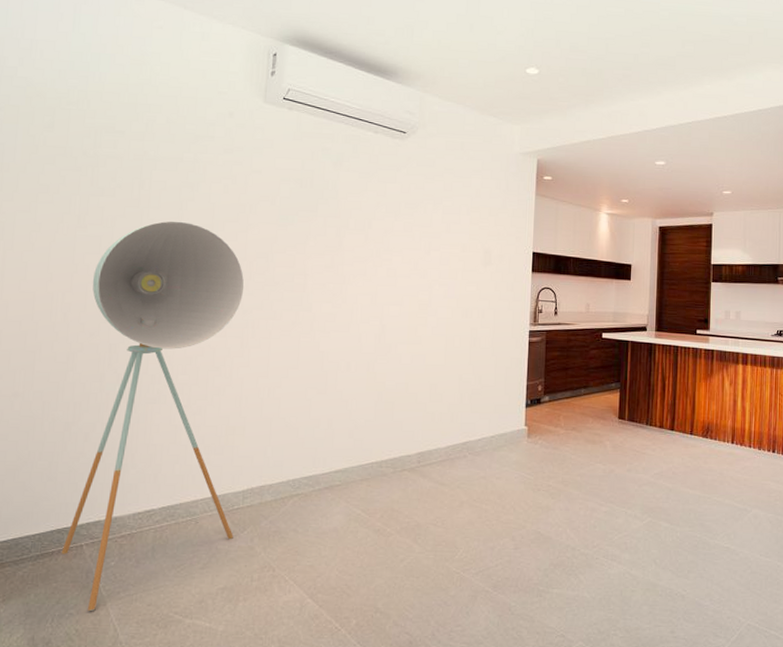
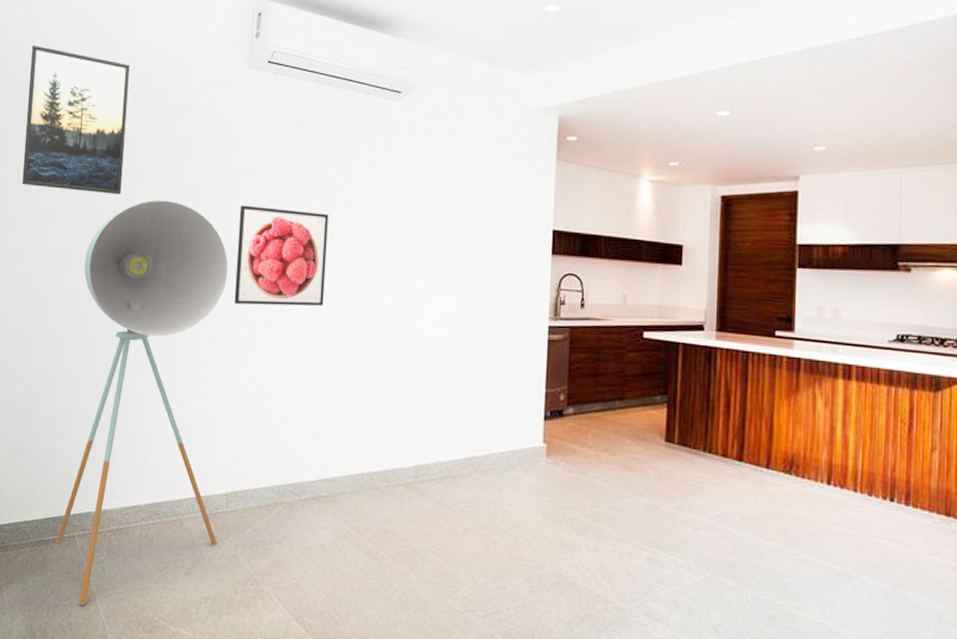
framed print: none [21,65,142,215] -> present [22,45,130,195]
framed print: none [250,227,341,318] -> present [234,205,329,306]

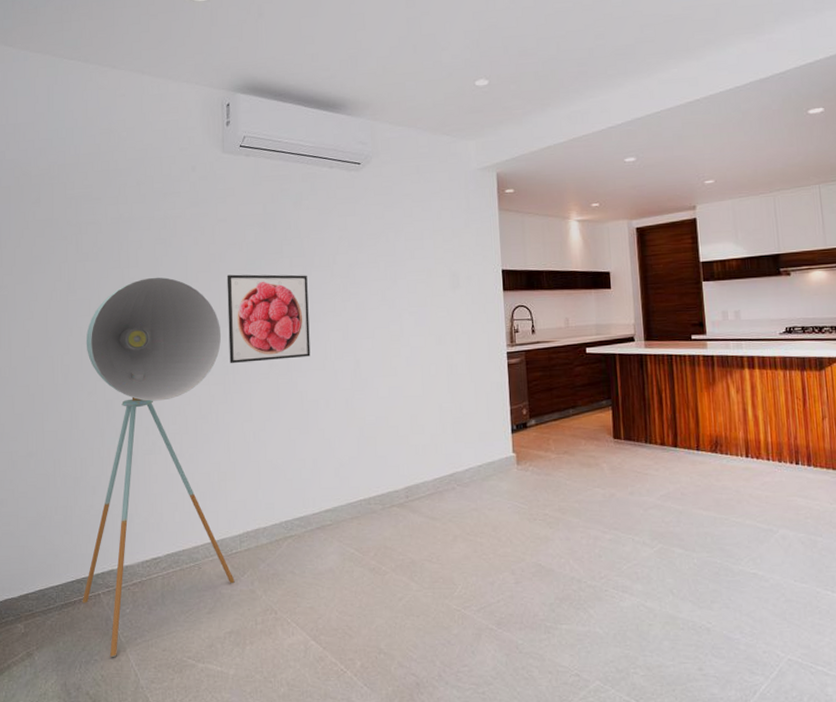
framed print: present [22,45,130,195] -> none [17,147,115,277]

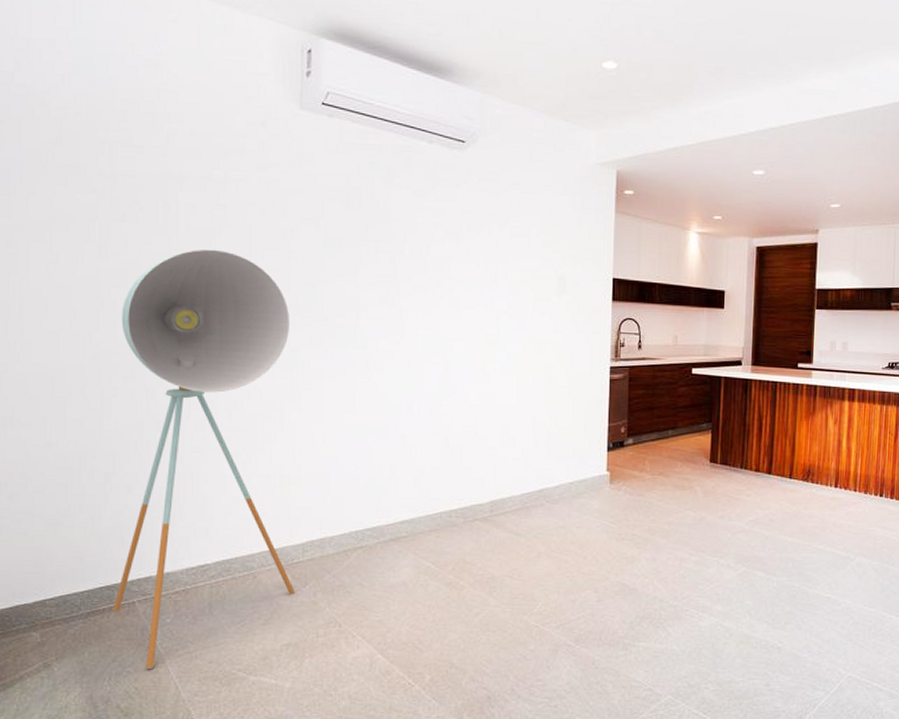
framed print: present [226,274,311,363] -> none [299,255,395,357]

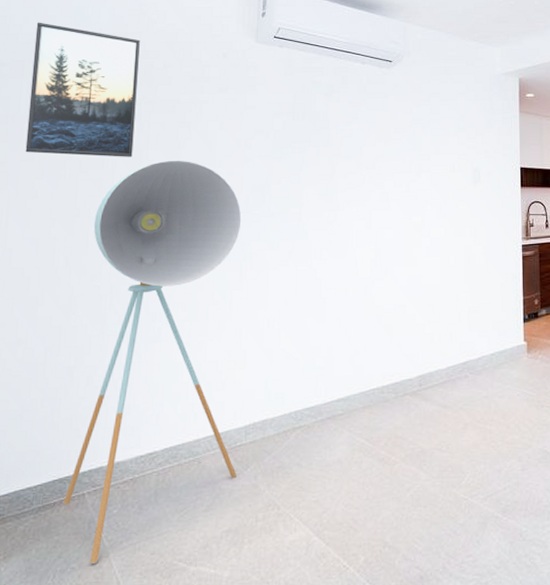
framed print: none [31,69,160,243] -> present [25,22,140,157]

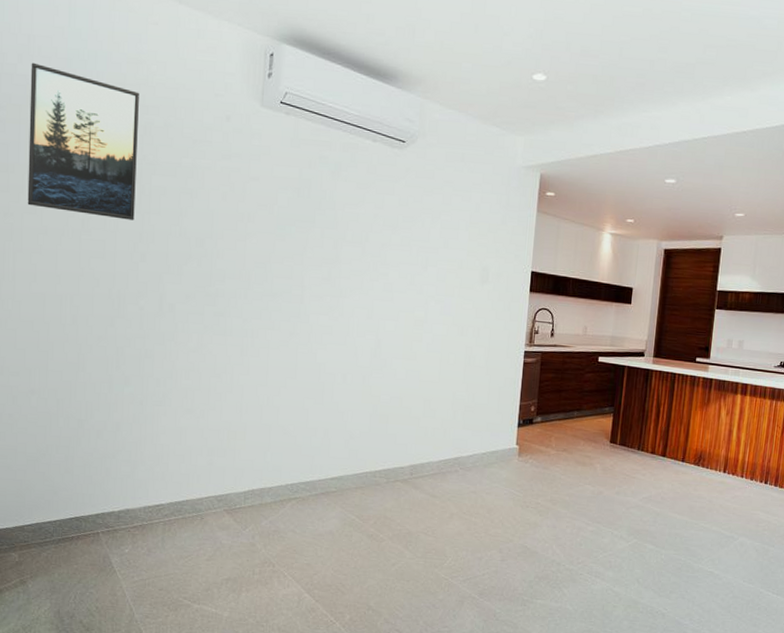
floor lamp: present [63,160,242,565] -> none [80,227,244,592]

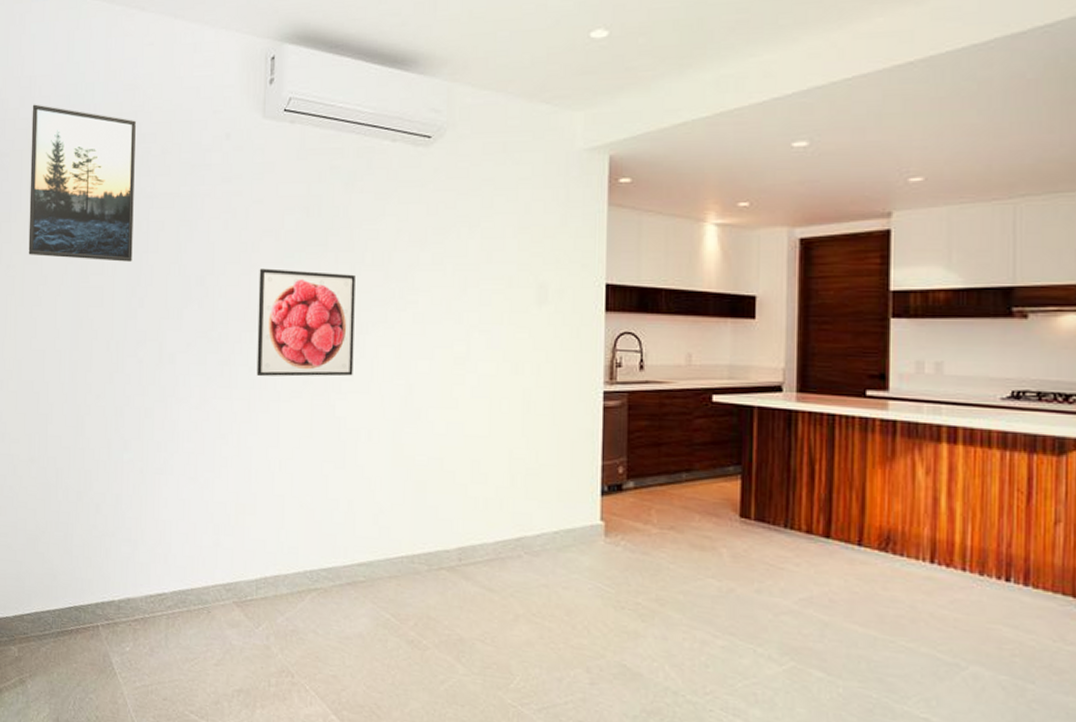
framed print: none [249,237,338,330] -> present [256,268,355,377]

